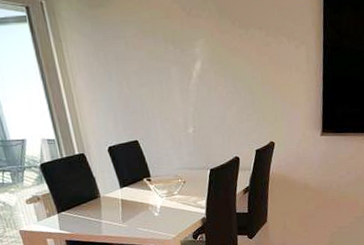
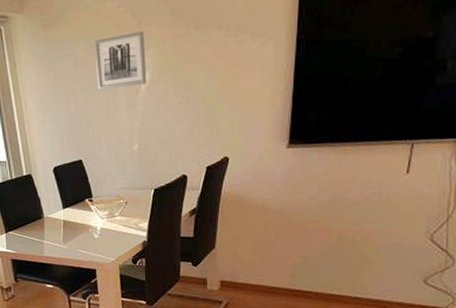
wall art: none [144,23,198,75] -> present [94,31,146,91]

